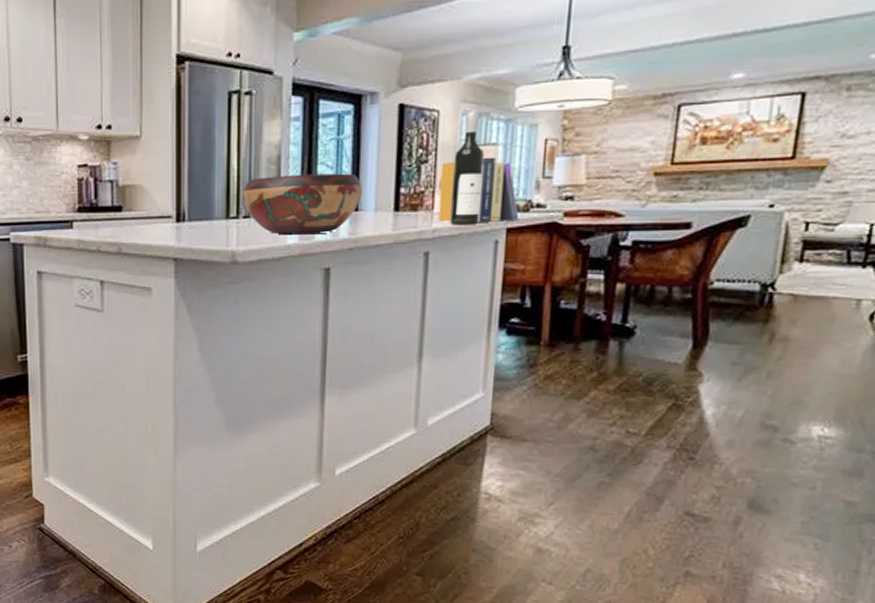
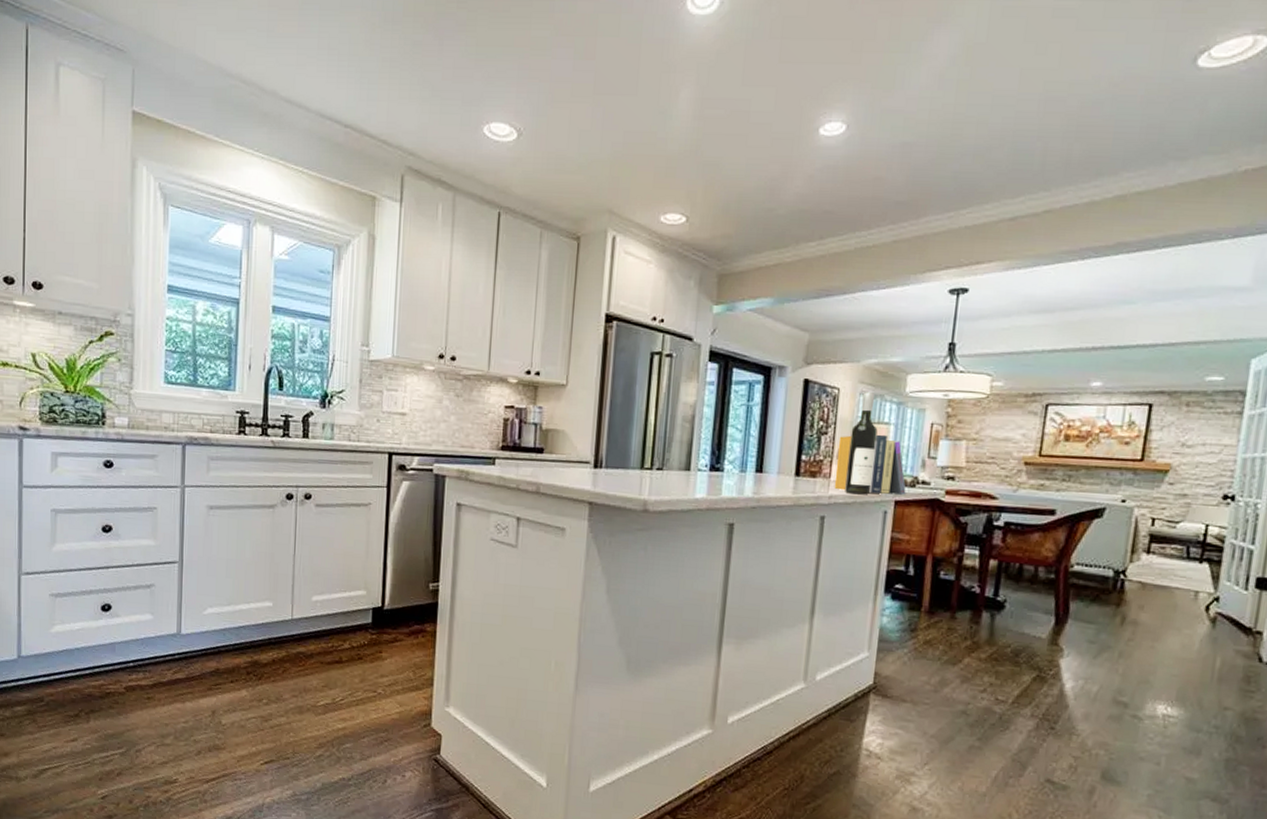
decorative bowl: present [242,173,362,234] -> none [657,433,768,491]

